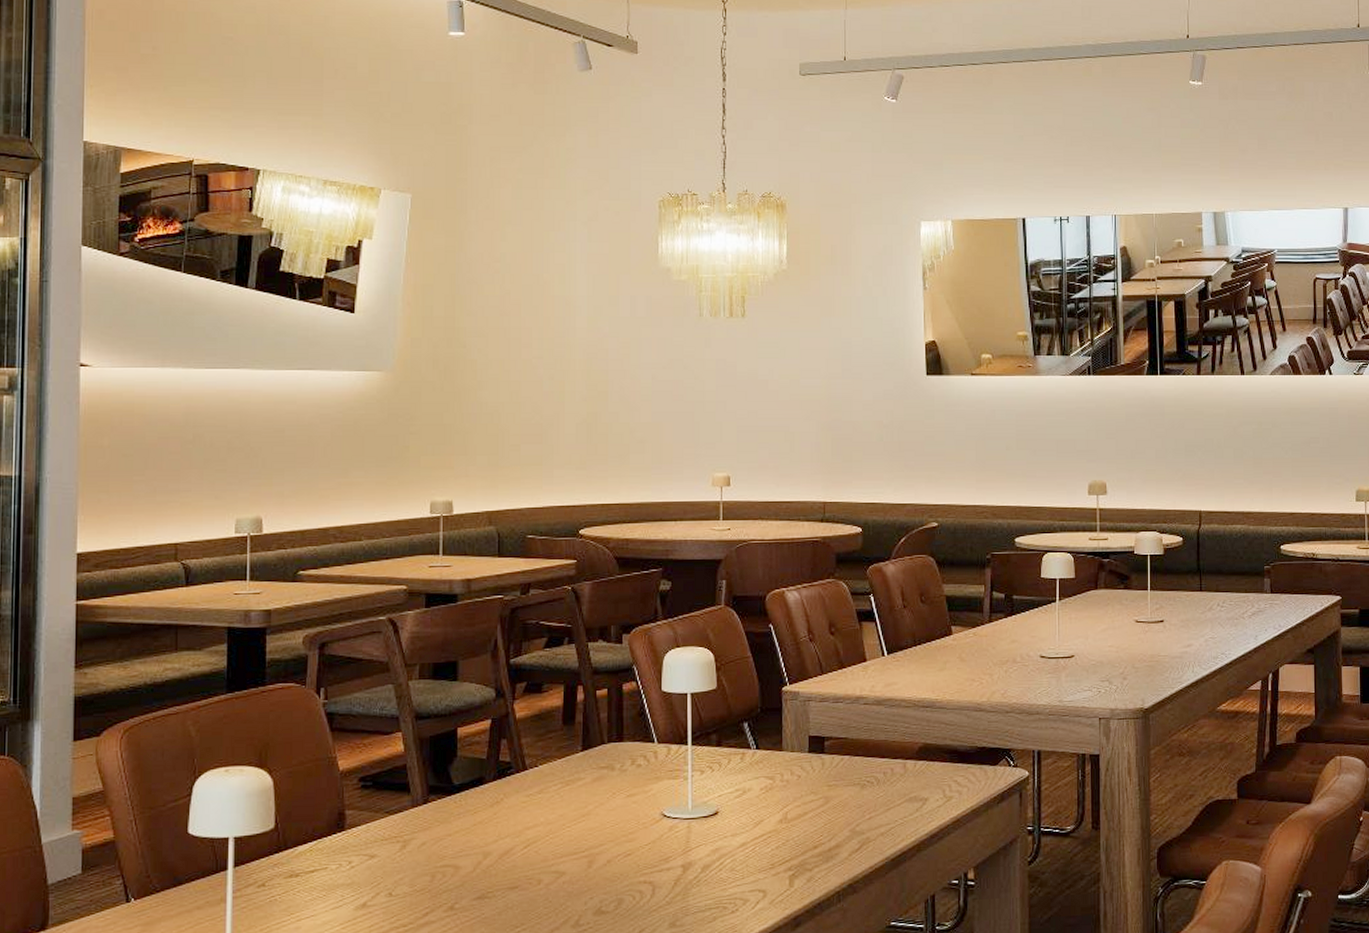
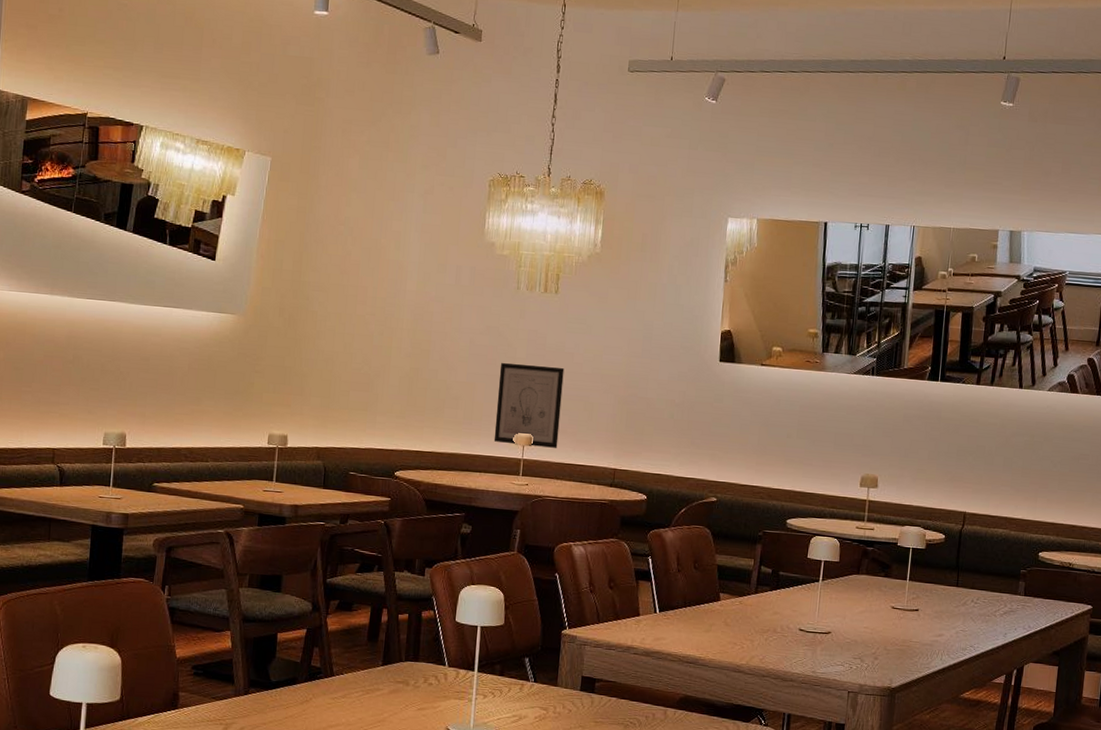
wall art: none [688,398,759,486] -> present [493,363,564,448]

